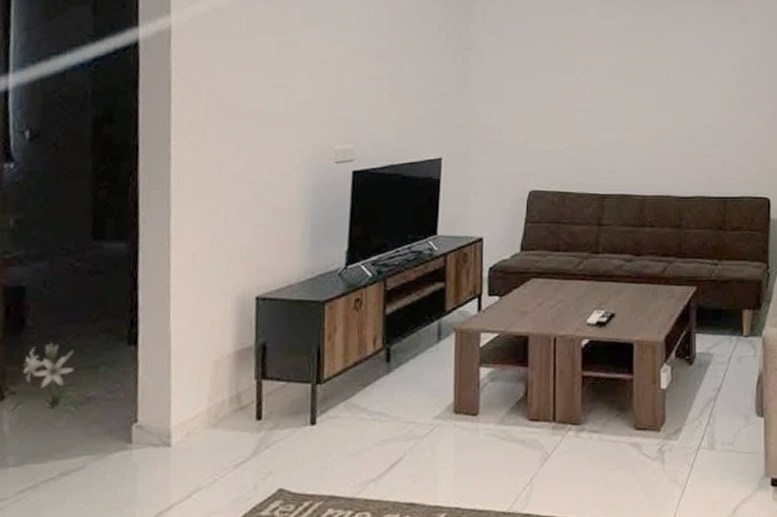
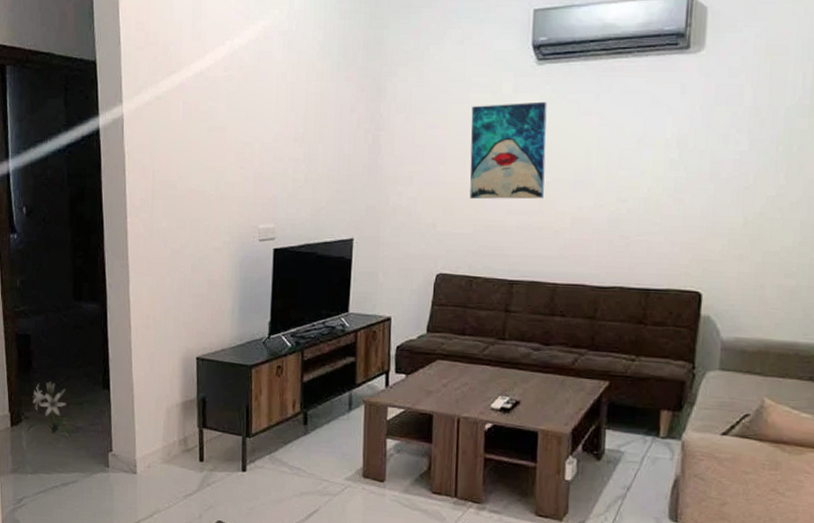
wall art: none [559,27,630,117] -> present [470,101,547,200]

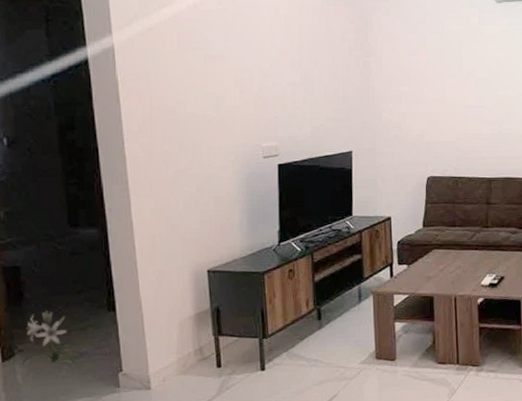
wall art: present [470,101,547,200] -> none [446,32,510,113]

